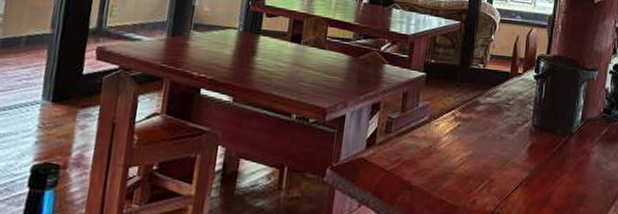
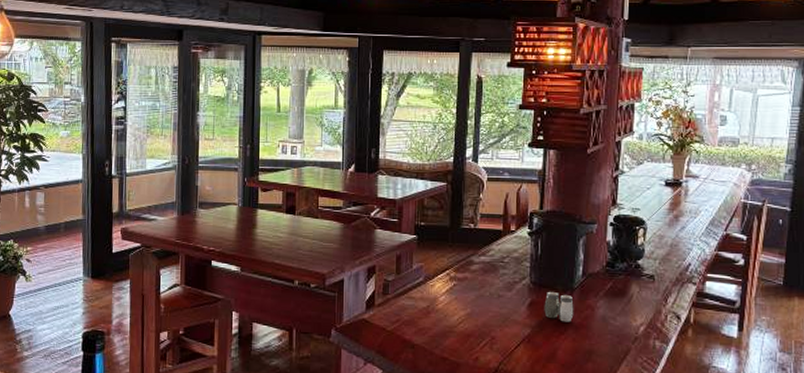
salt and pepper shaker: none [543,135,571,167] -> present [544,291,574,322]

